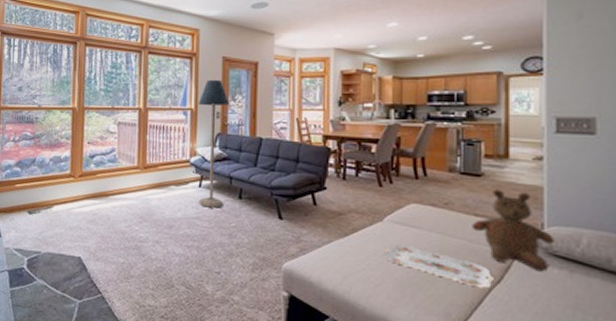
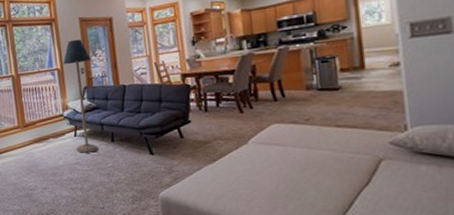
serving tray: present [383,244,494,289] -> none [252,161,362,192]
teddy bear: present [472,189,554,272] -> none [334,98,420,170]

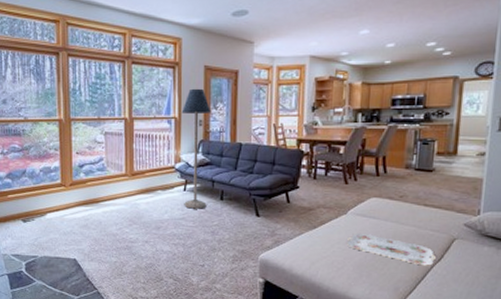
serving tray: none [252,161,362,192] -> present [346,232,436,266]

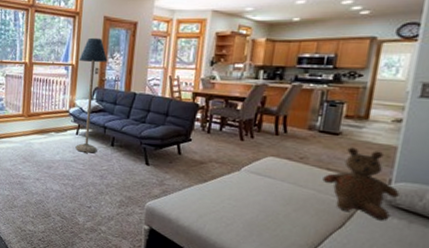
serving tray: present [346,232,436,266] -> none [237,191,336,233]
teddy bear: none [421,182,488,250] -> present [322,147,400,221]

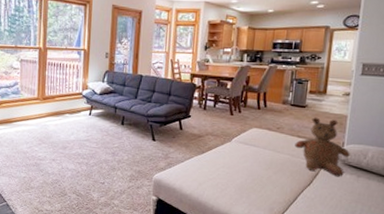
floor lamp: present [75,37,108,153] -> none [89,24,117,132]

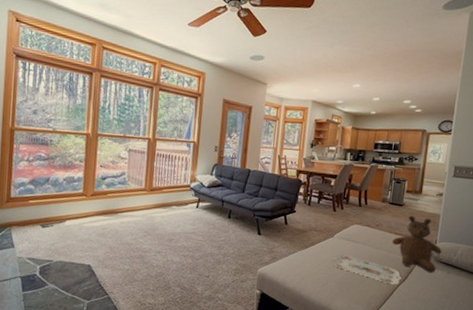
serving tray: none [229,158,306,190] -> present [331,254,402,285]

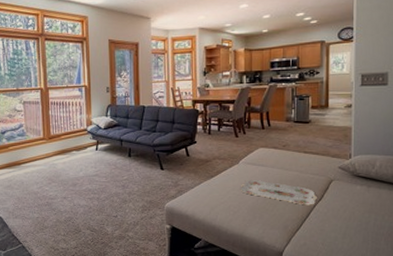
teddy bear: present [392,215,442,273] -> none [302,131,358,189]

